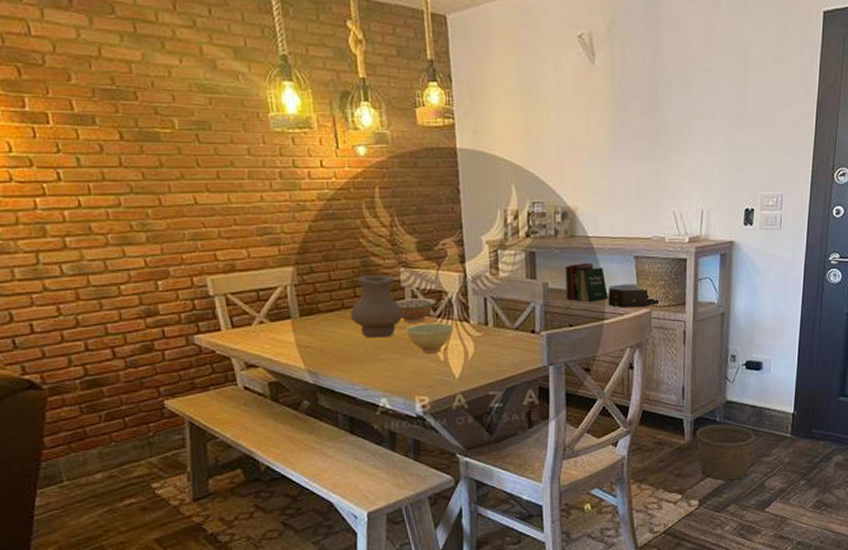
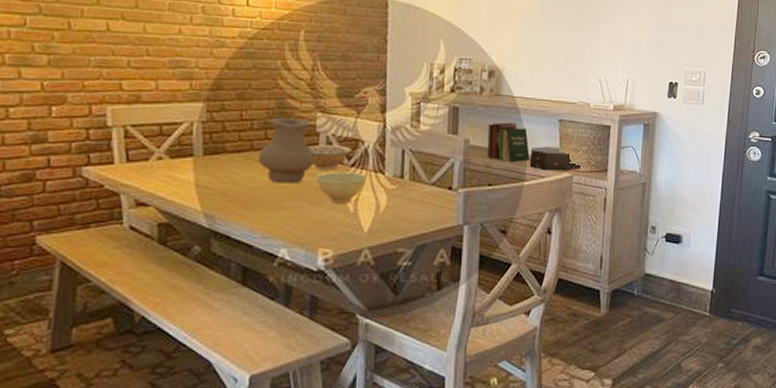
basket: present [695,424,755,481] -> none [612,297,673,359]

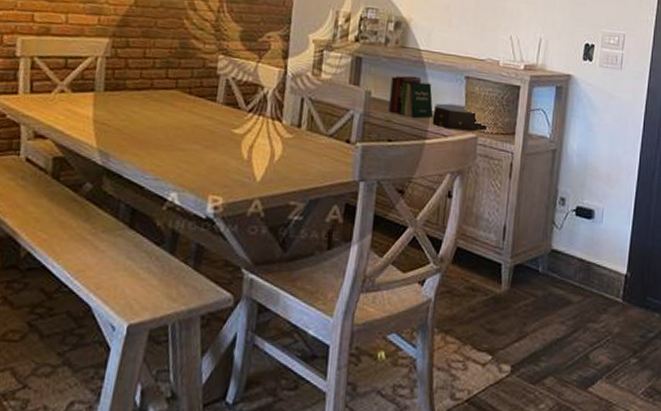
vase: present [258,117,315,184] -> none [157,56,214,126]
ceramic bowl: present [308,145,352,170] -> none [207,87,251,114]
bowl: present [316,172,367,204] -> none [212,116,264,150]

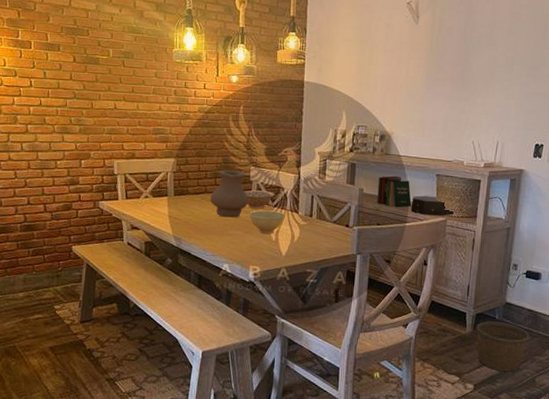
vase: none [157,56,214,126] -> present [210,169,249,218]
ceramic bowl: none [207,87,251,114] -> present [244,190,275,209]
bowl: none [212,116,264,150] -> present [249,210,285,234]
basket: none [513,275,582,346] -> present [476,321,530,372]

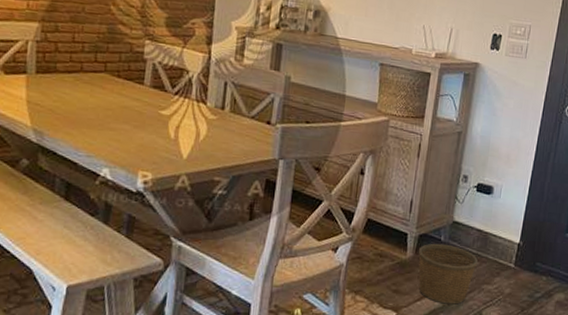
vase: present [210,169,249,218] -> none [87,41,141,107]
ceramic bowl: present [244,190,275,209] -> none [135,71,176,97]
bowl: present [249,210,285,234] -> none [140,98,189,130]
books: present [377,176,411,208] -> none [306,62,349,102]
decorative box: present [411,195,455,216] -> none [347,88,400,115]

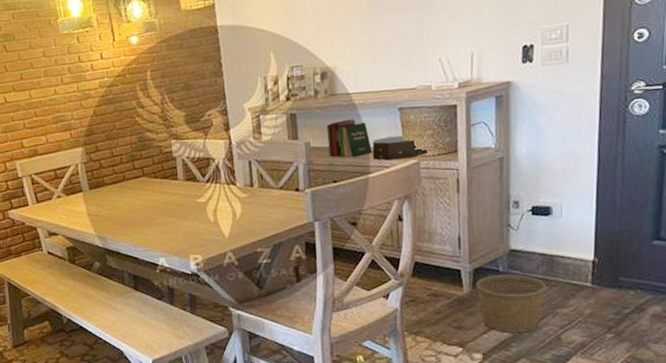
books: none [306,62,349,102] -> present [326,120,372,158]
decorative box: none [347,88,400,115] -> present [372,135,429,160]

